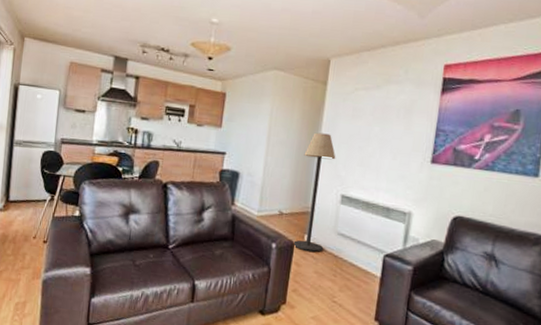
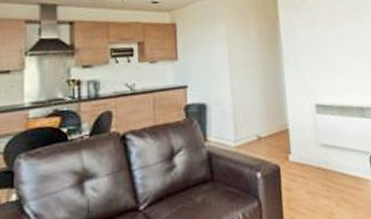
floor lamp: present [293,132,336,252] -> none [269,46,311,172]

